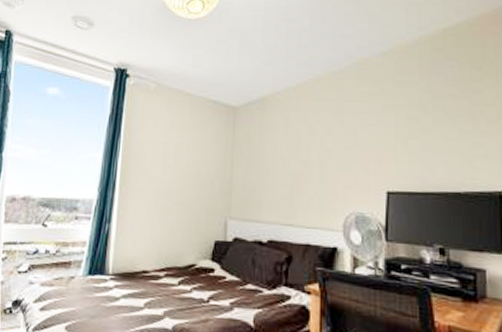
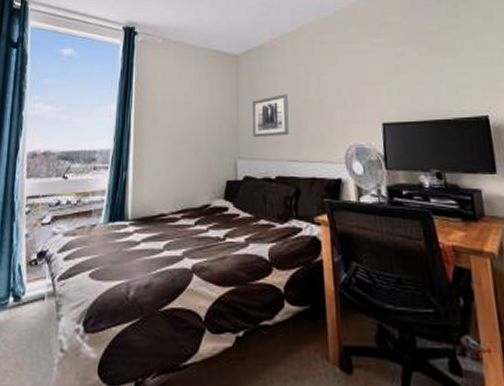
wall art: none [246,153,287,198] -> present [252,94,290,138]

